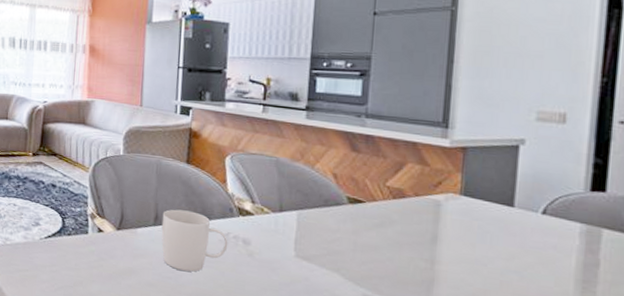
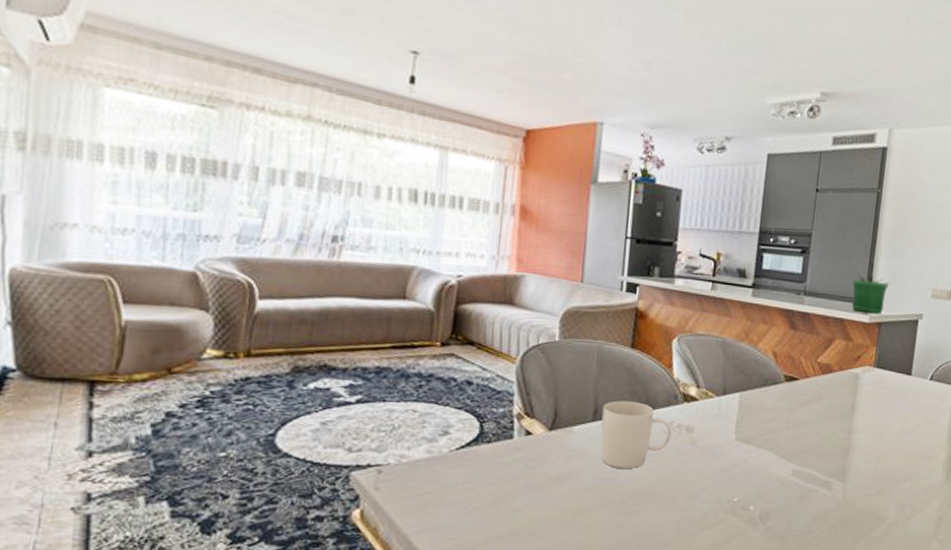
planter: none [424,96,478,139] -> present [851,274,892,314]

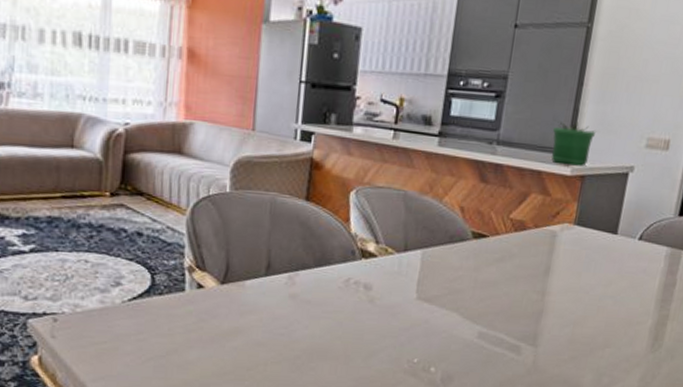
mug: present [600,400,672,470] -> none [273,255,348,326]

